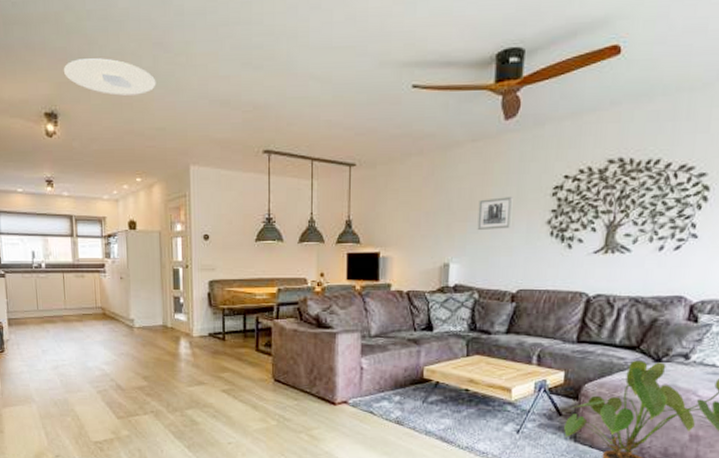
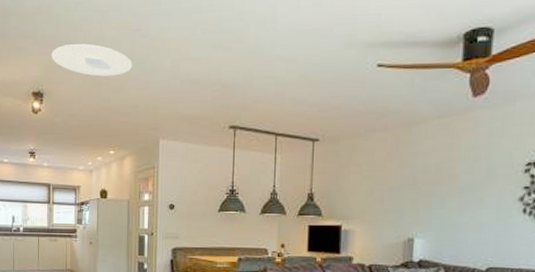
wall art: present [477,197,513,230] -> none [444,173,482,205]

